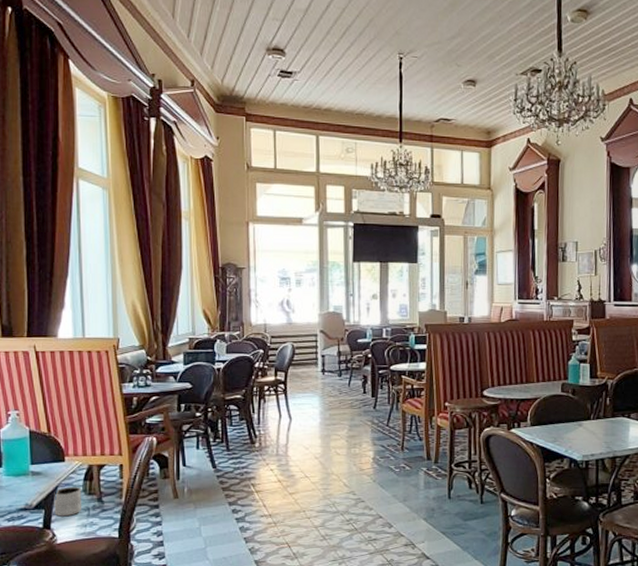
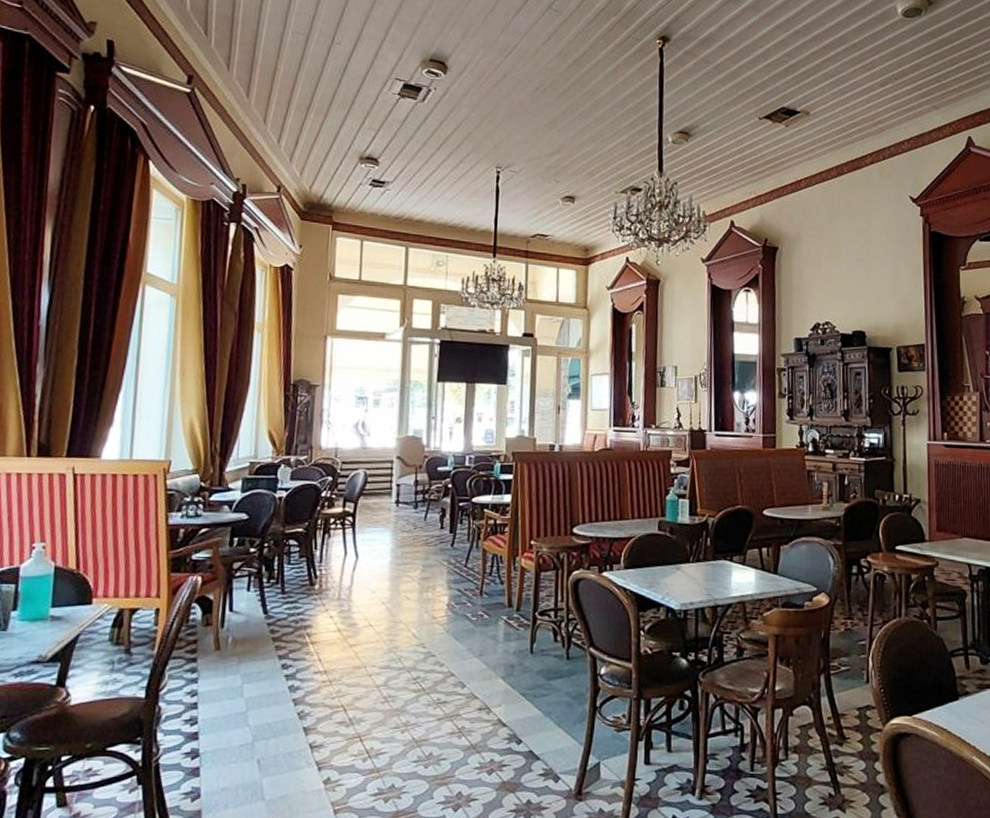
planter: present [54,487,81,517] -> none [72,635,107,672]

